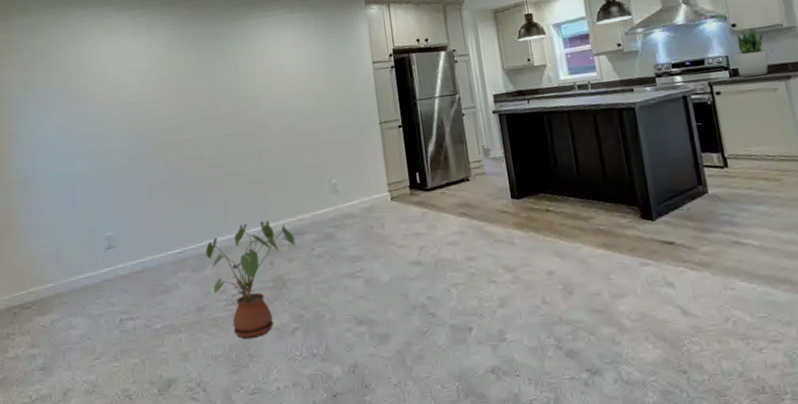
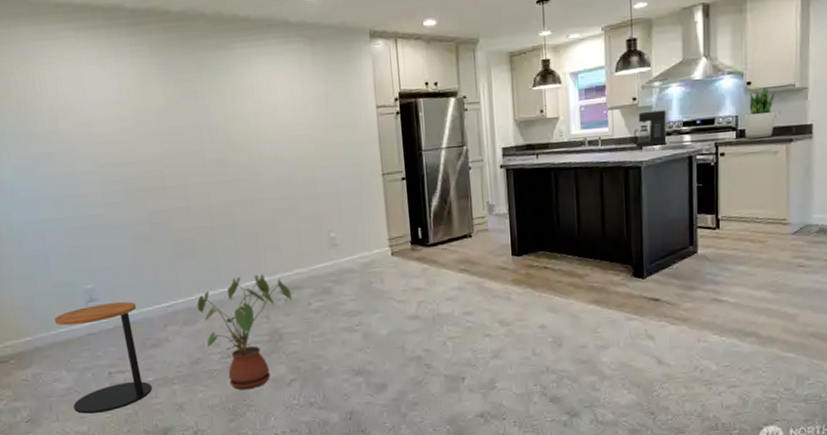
side table: none [76,248,159,362] -> present [55,302,152,414]
coffee maker: none [622,53,657,90] -> present [633,109,667,147]

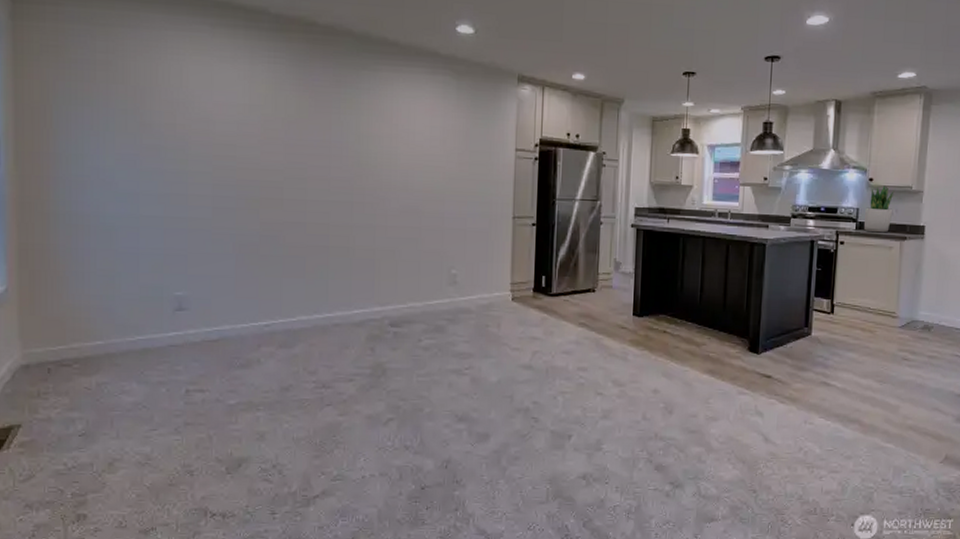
side table: present [55,302,152,414] -> none [135,314,232,434]
house plant: present [197,274,292,390] -> none [297,303,402,425]
coffee maker: present [633,109,667,147] -> none [761,192,794,226]

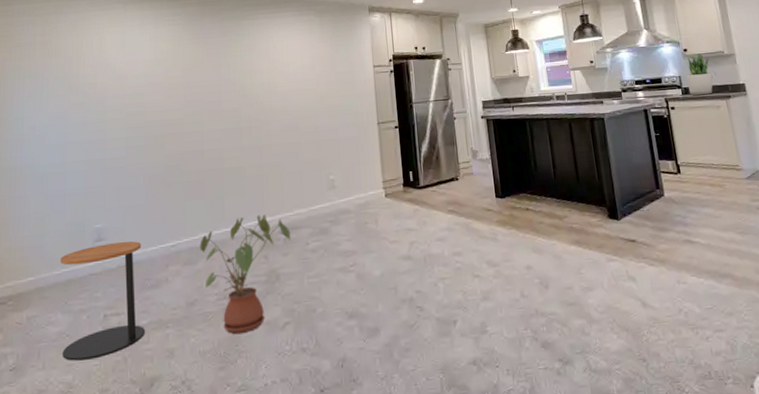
side table: none [135,314,232,434] -> present [61,241,145,361]
house plant: none [297,303,402,425] -> present [200,214,291,334]

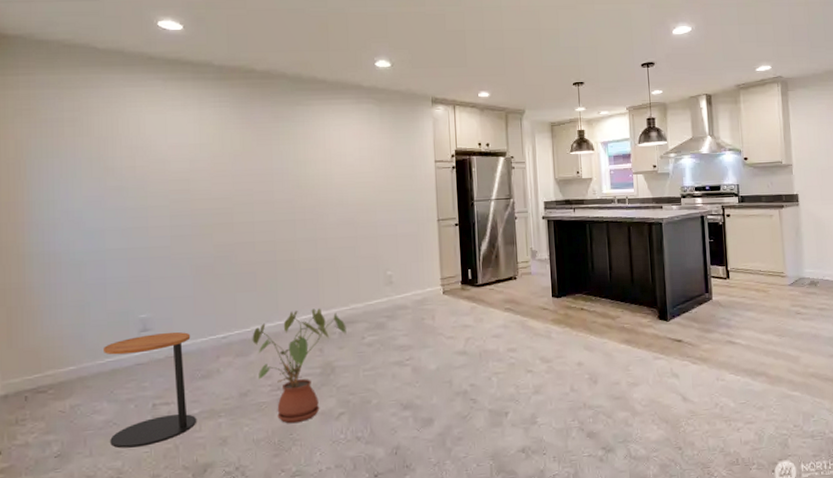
planter: present [687,53,713,95] -> none [744,163,768,204]

